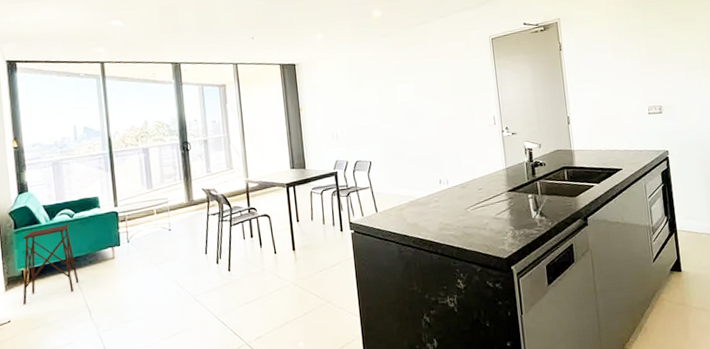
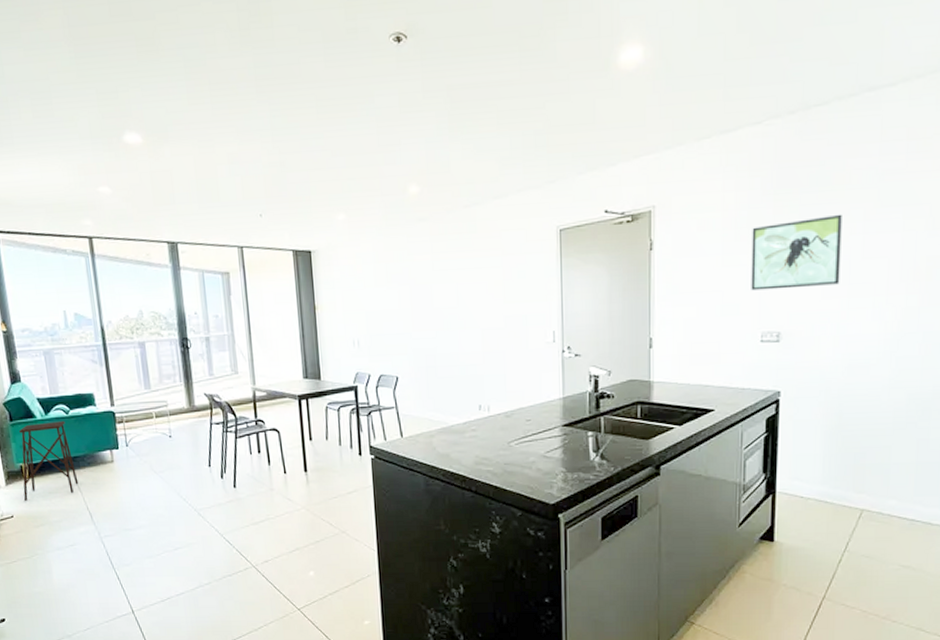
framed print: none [630,19,697,77] -> present [751,214,842,291]

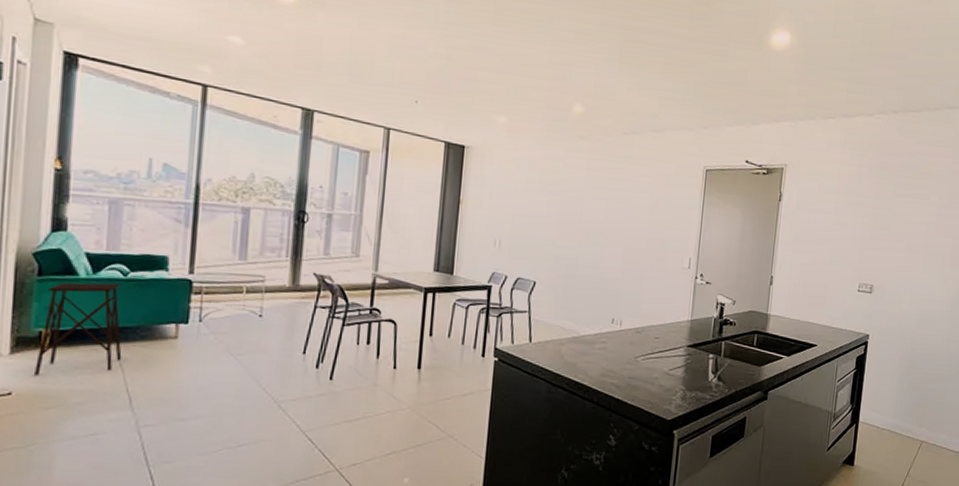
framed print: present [751,214,842,291] -> none [854,196,924,253]

